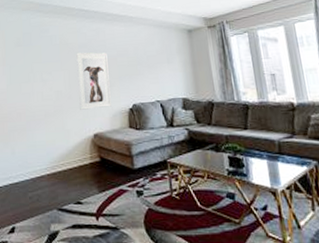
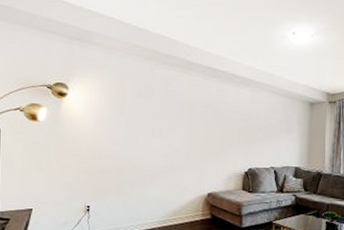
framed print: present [76,52,111,110] -> none [197,111,230,170]

